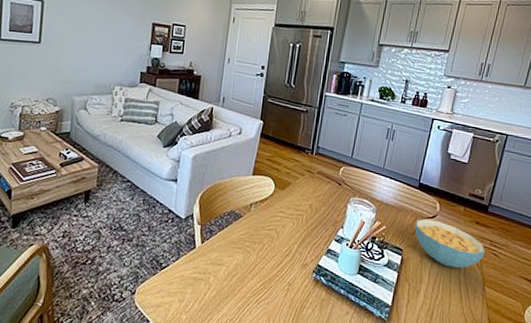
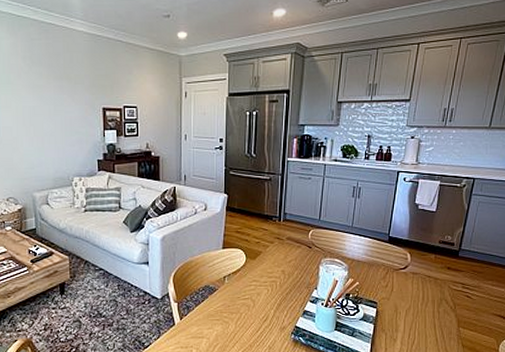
cereal bowl: present [415,219,485,268] -> none [389,271,458,313]

